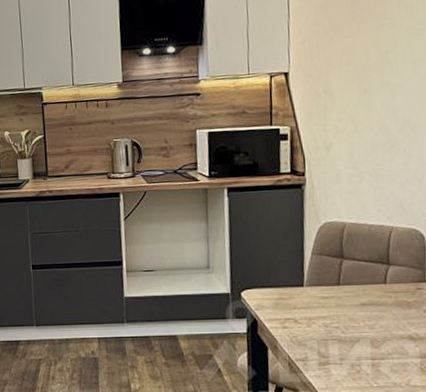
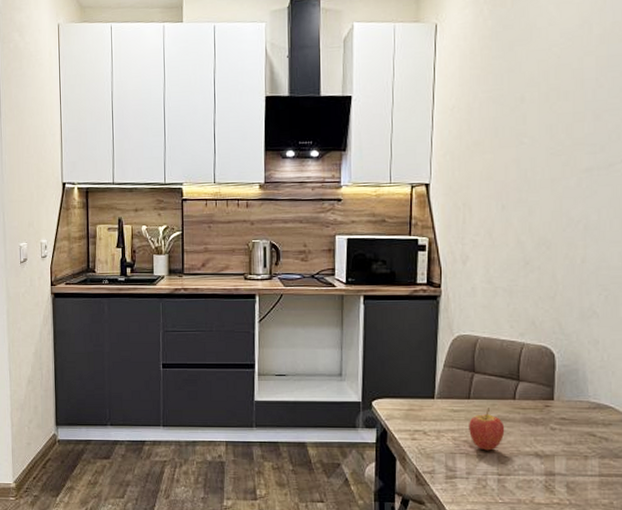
fruit: none [340,293,377,336] -> present [469,408,505,451]

